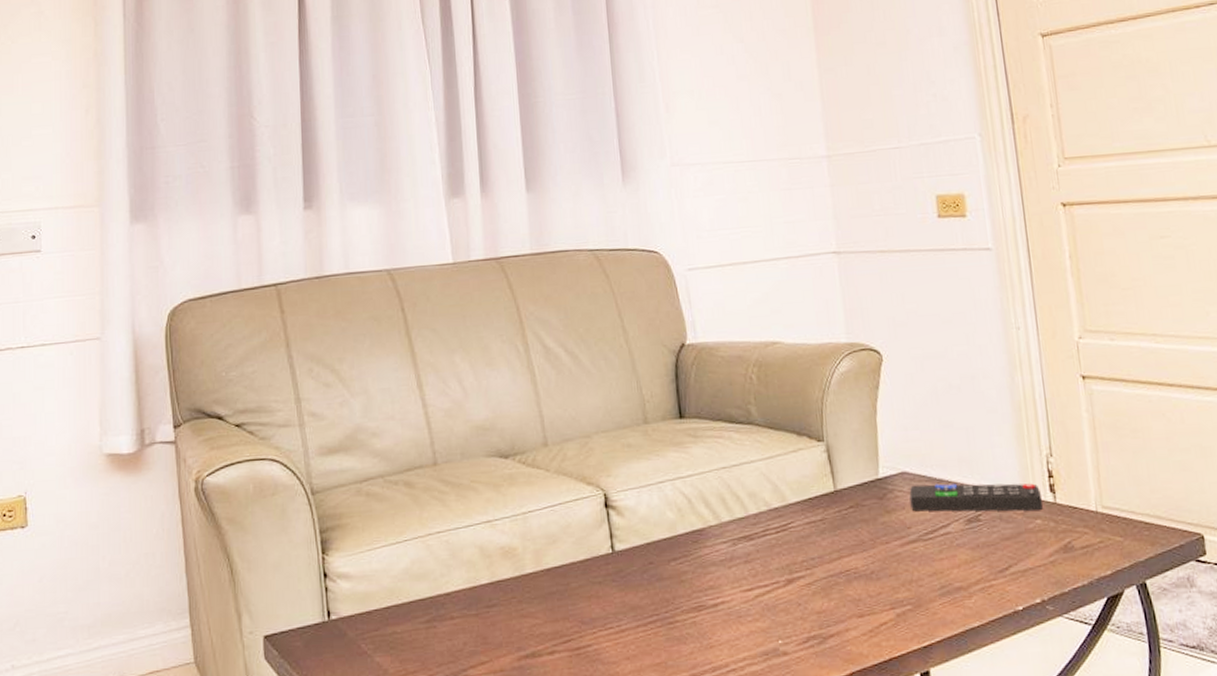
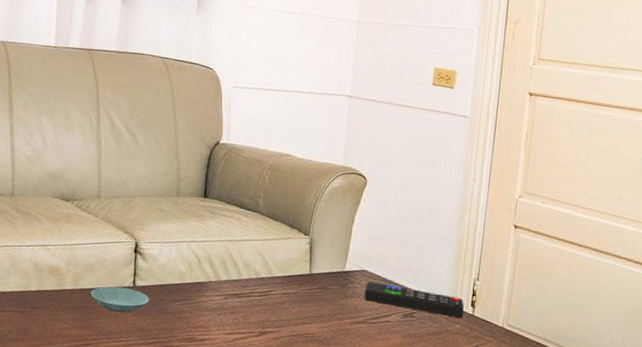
saucer: none [559,556,637,591] -> present [90,286,150,313]

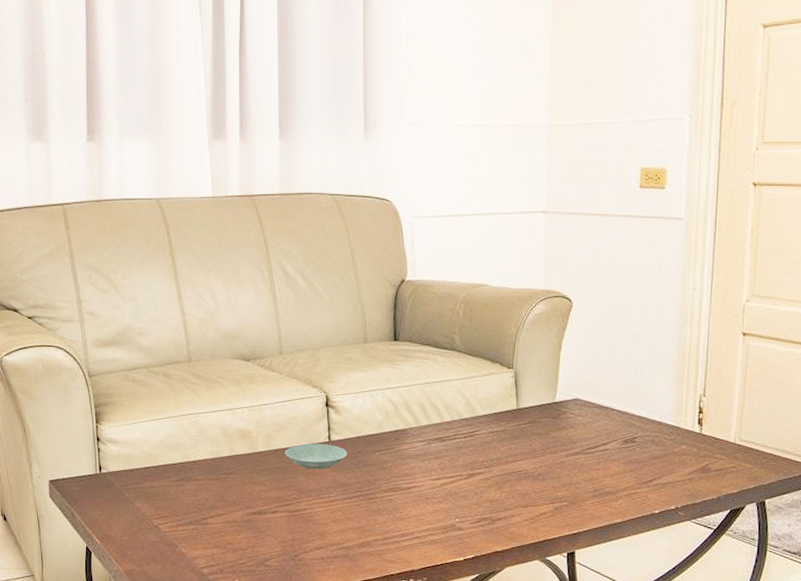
remote control: present [364,281,465,319] -> none [579,410,691,439]

